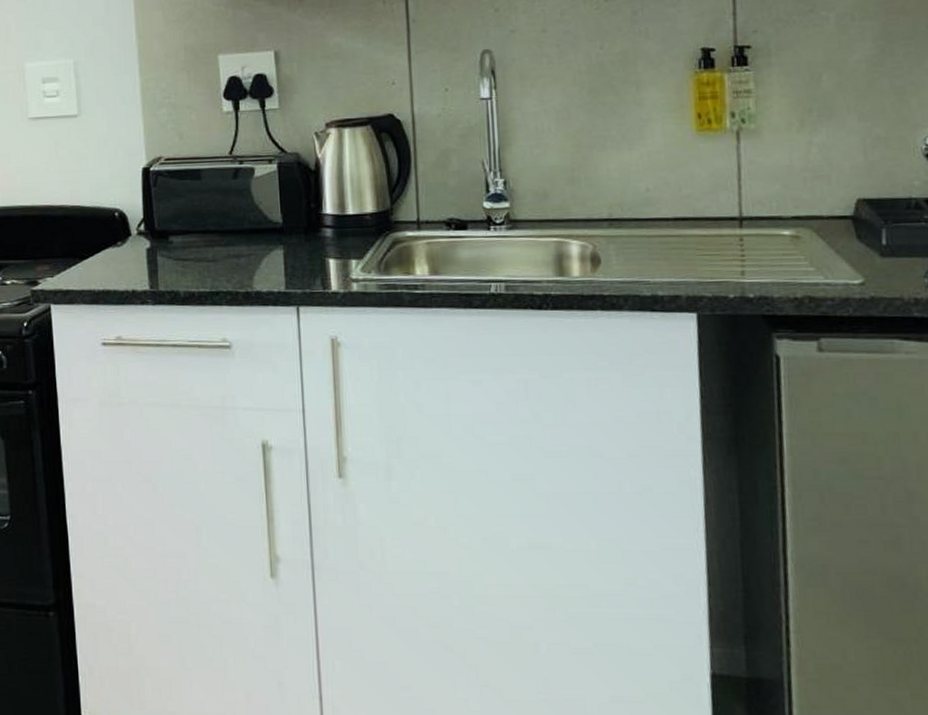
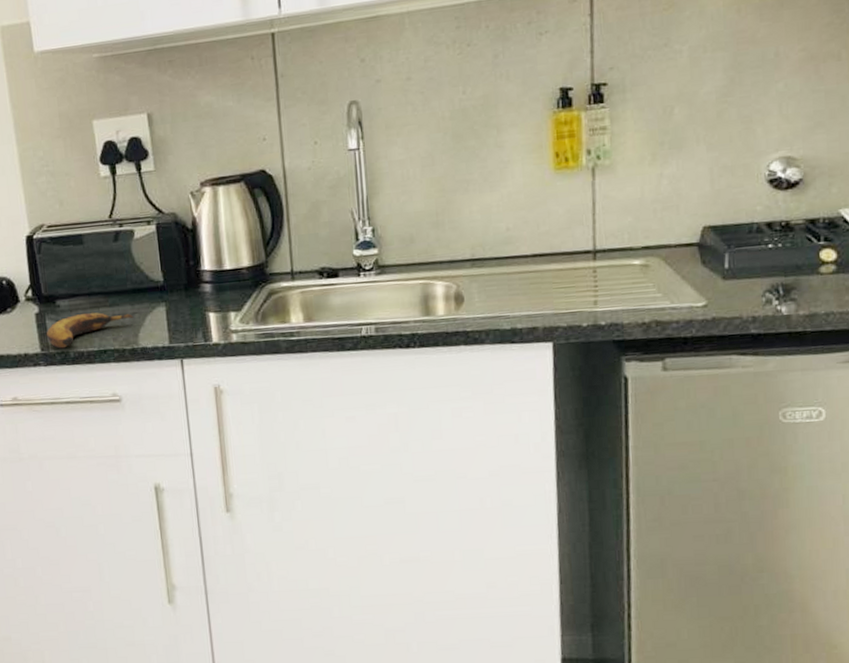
banana: none [156,251,250,287] -> present [46,312,134,349]

